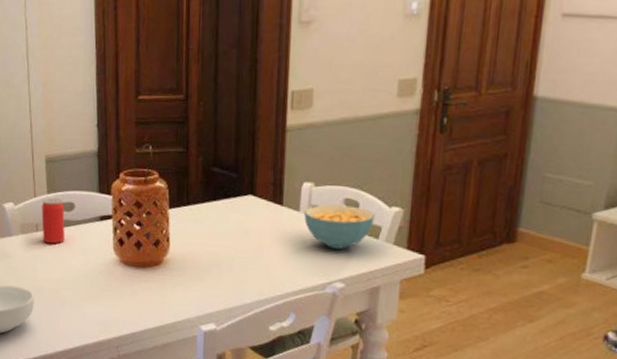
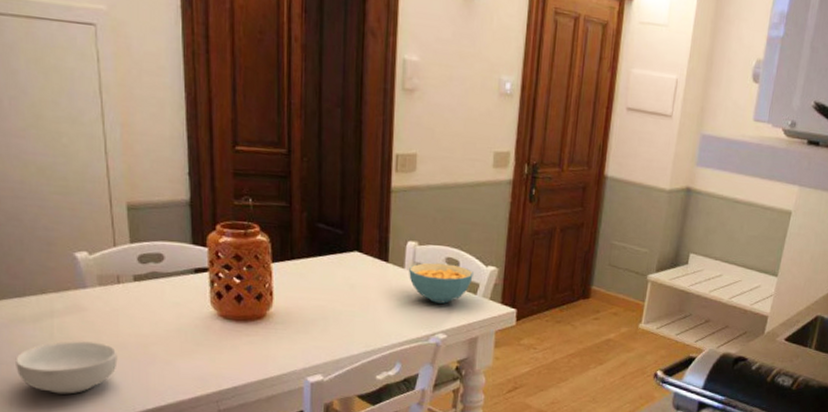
beverage can: present [41,198,65,244] -> none [123,248,153,297]

